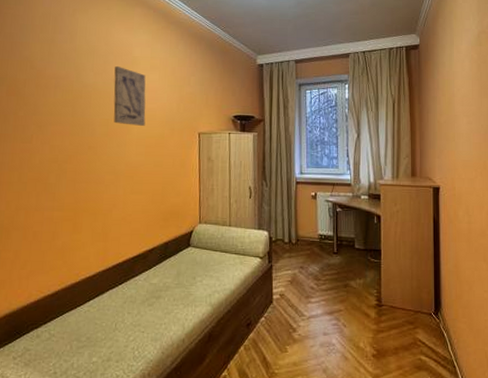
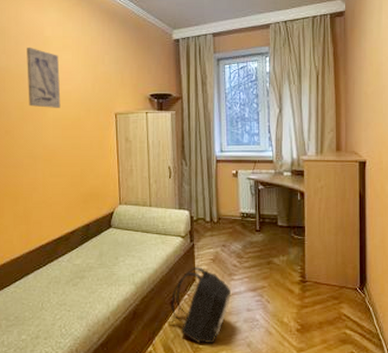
backpack: none [246,288,309,369] -> present [170,266,232,344]

